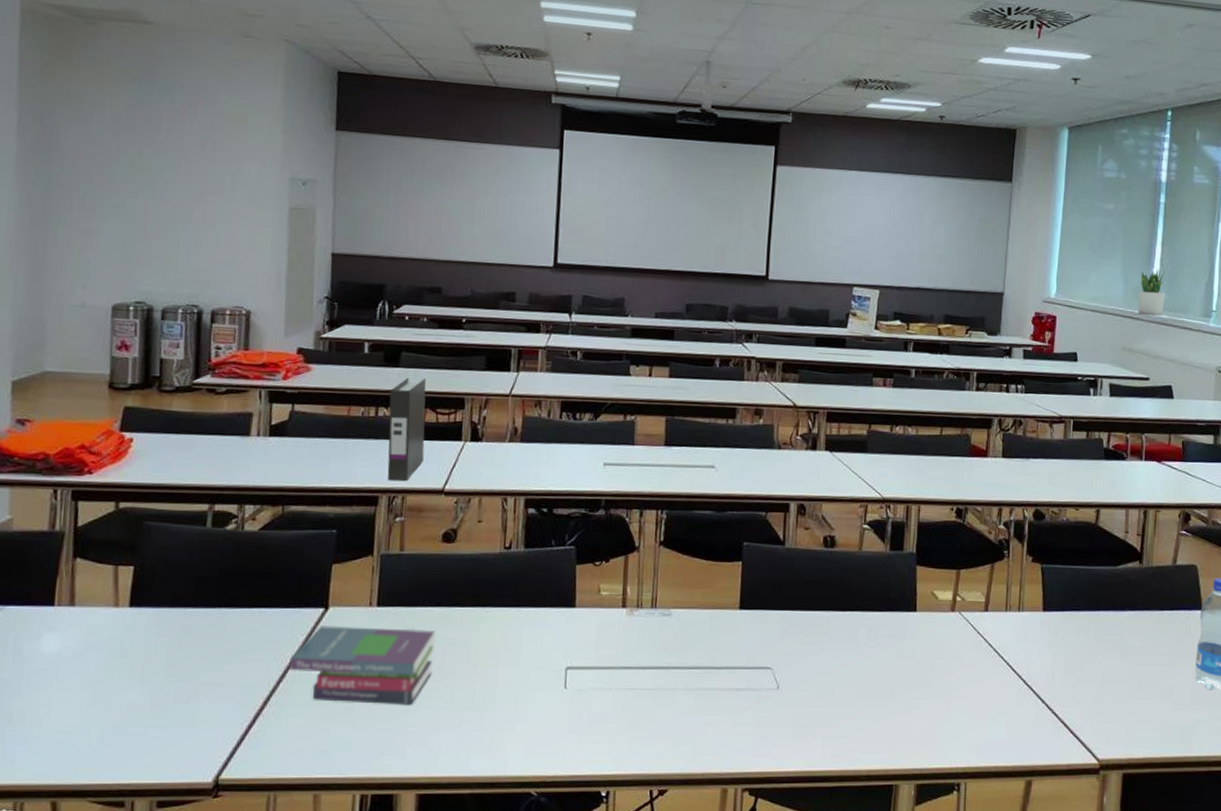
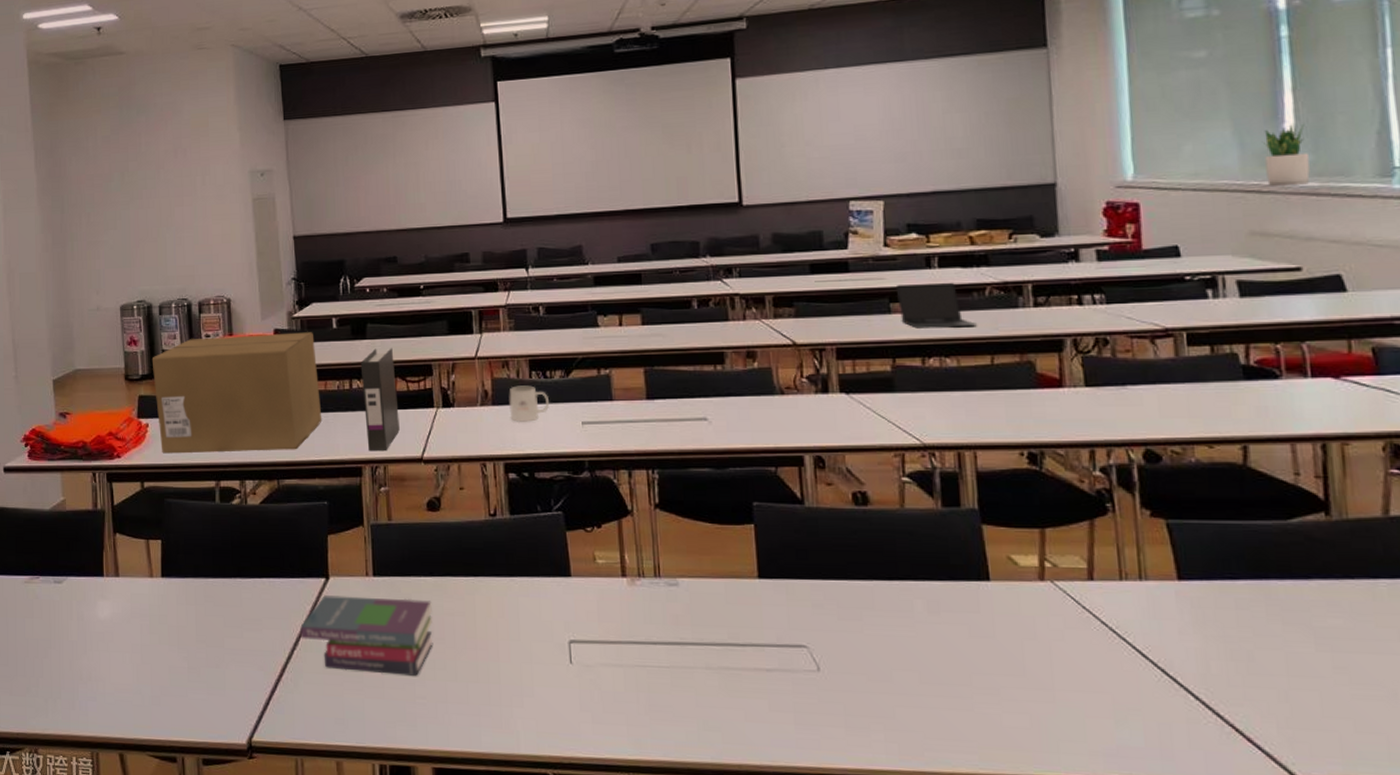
box: none [145,349,342,475] -> present [151,332,322,454]
mug: none [536,425,576,461] -> present [509,385,550,422]
laptop: none [879,363,935,403] -> present [895,282,978,329]

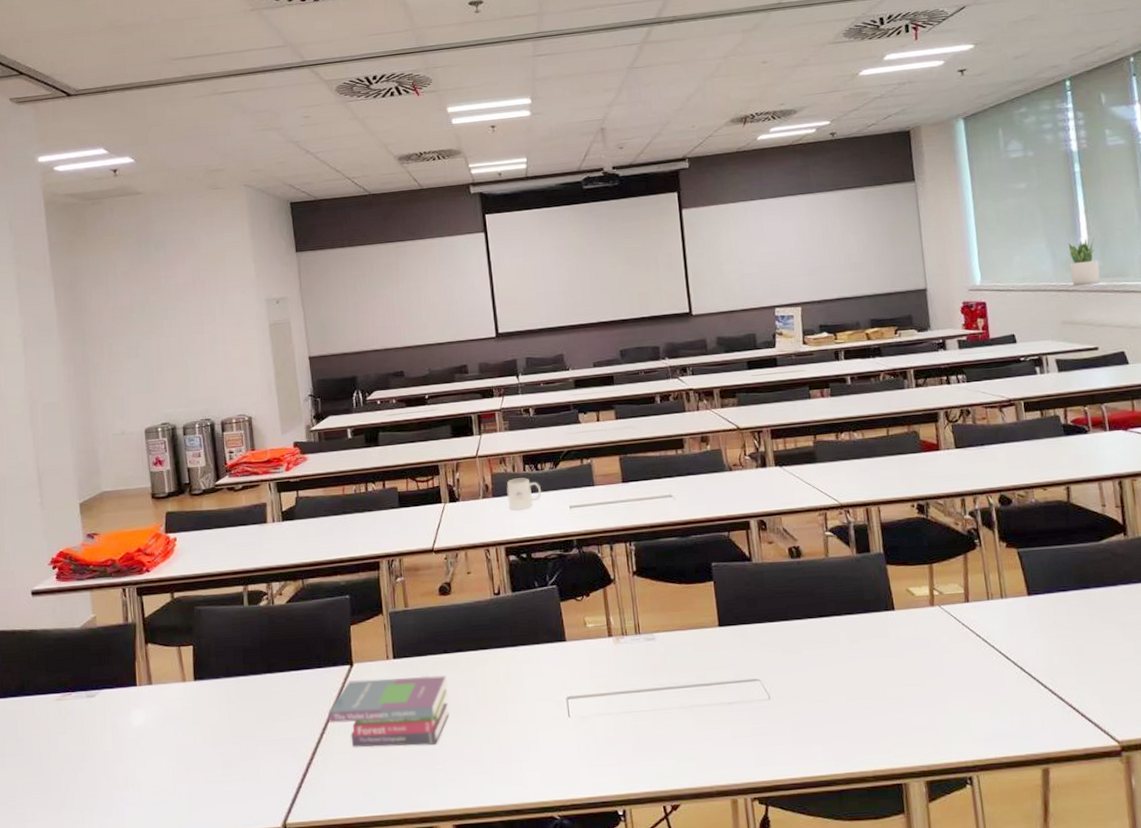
box: present [151,332,322,454] -> none [177,443,342,565]
binder: present [360,348,400,452] -> none [374,453,412,547]
laptop: present [895,282,978,329] -> none [813,370,876,410]

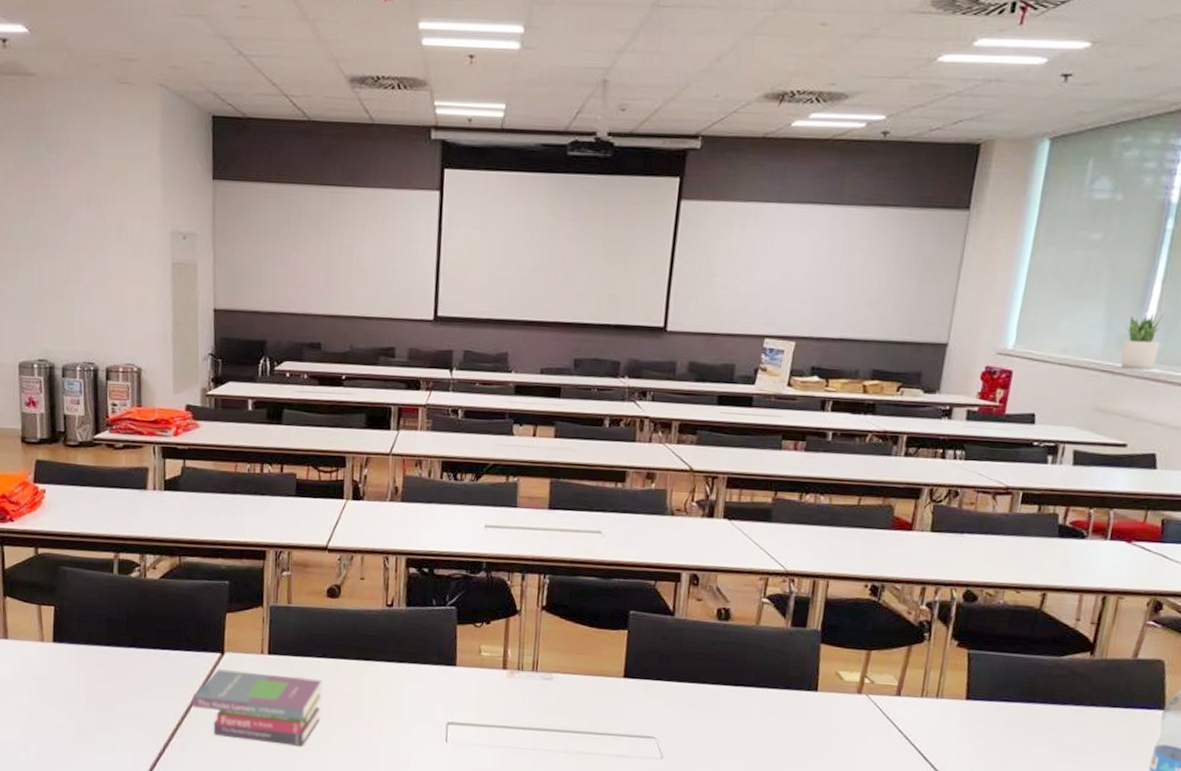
mug: present [506,477,542,511] -> none [417,485,457,521]

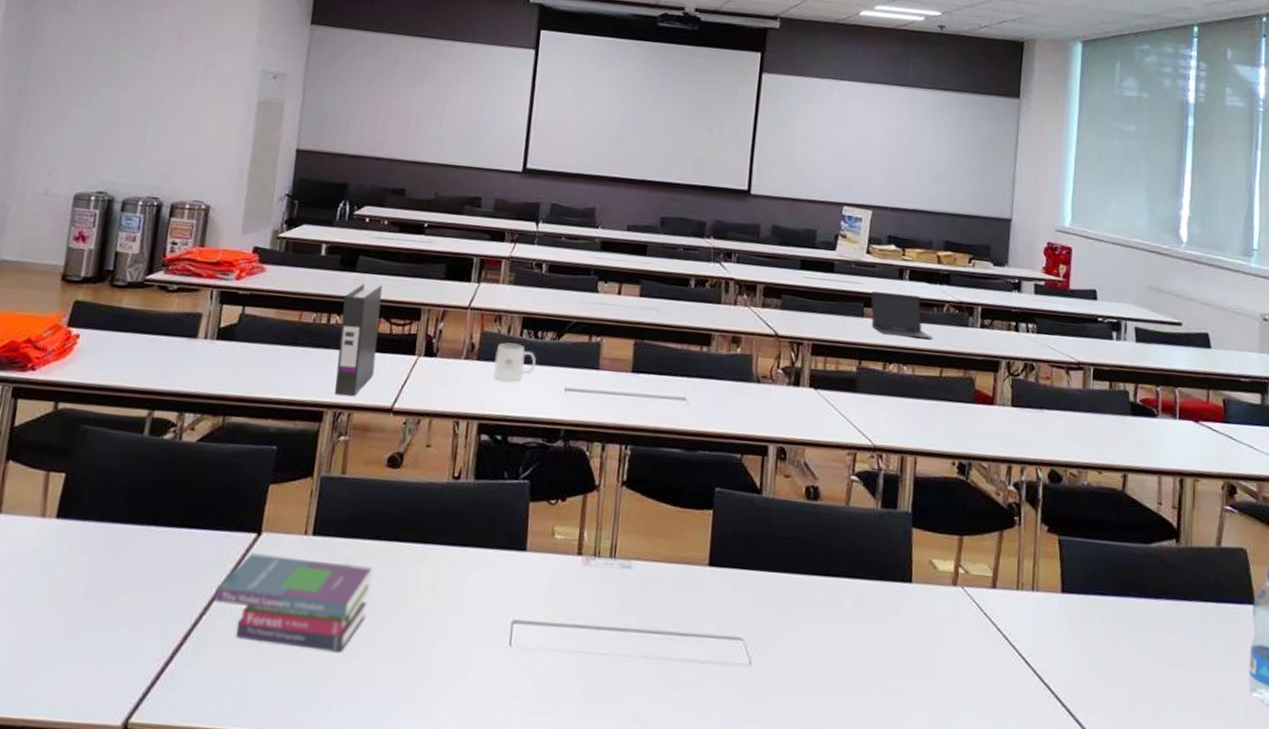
binder: none [273,435,309,537] -> present [335,283,382,396]
mug: none [417,485,457,521] -> present [493,342,537,383]
laptop: none [789,424,854,470] -> present [870,291,934,340]
planter: present [1120,313,1162,370] -> none [1166,200,1196,253]

